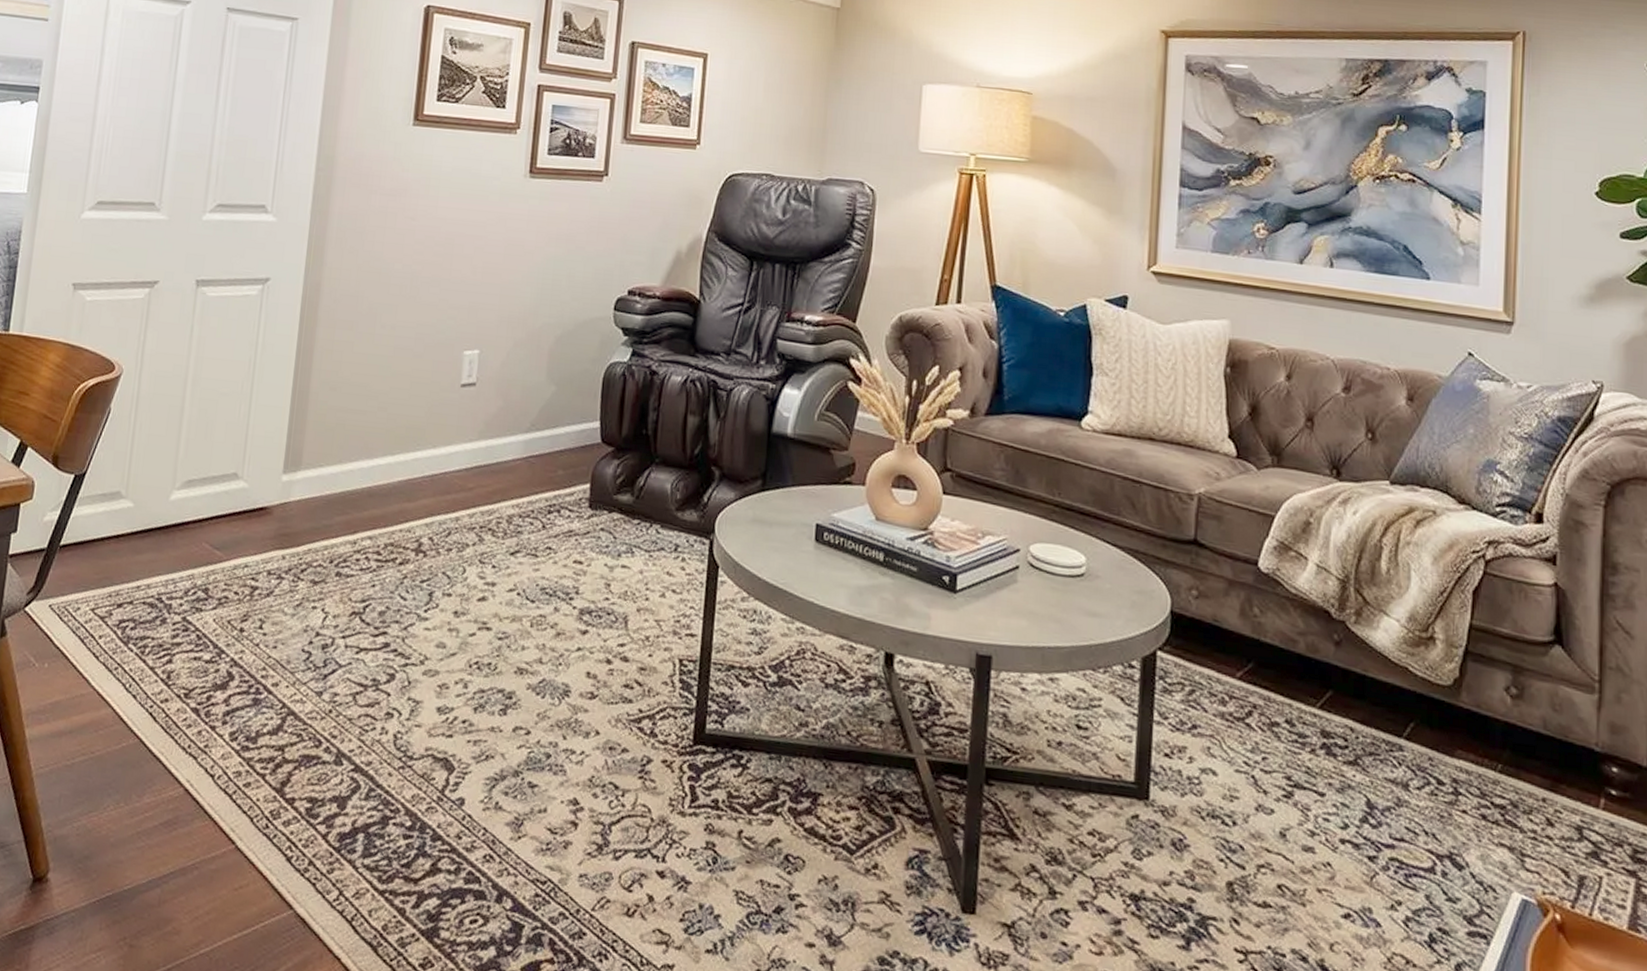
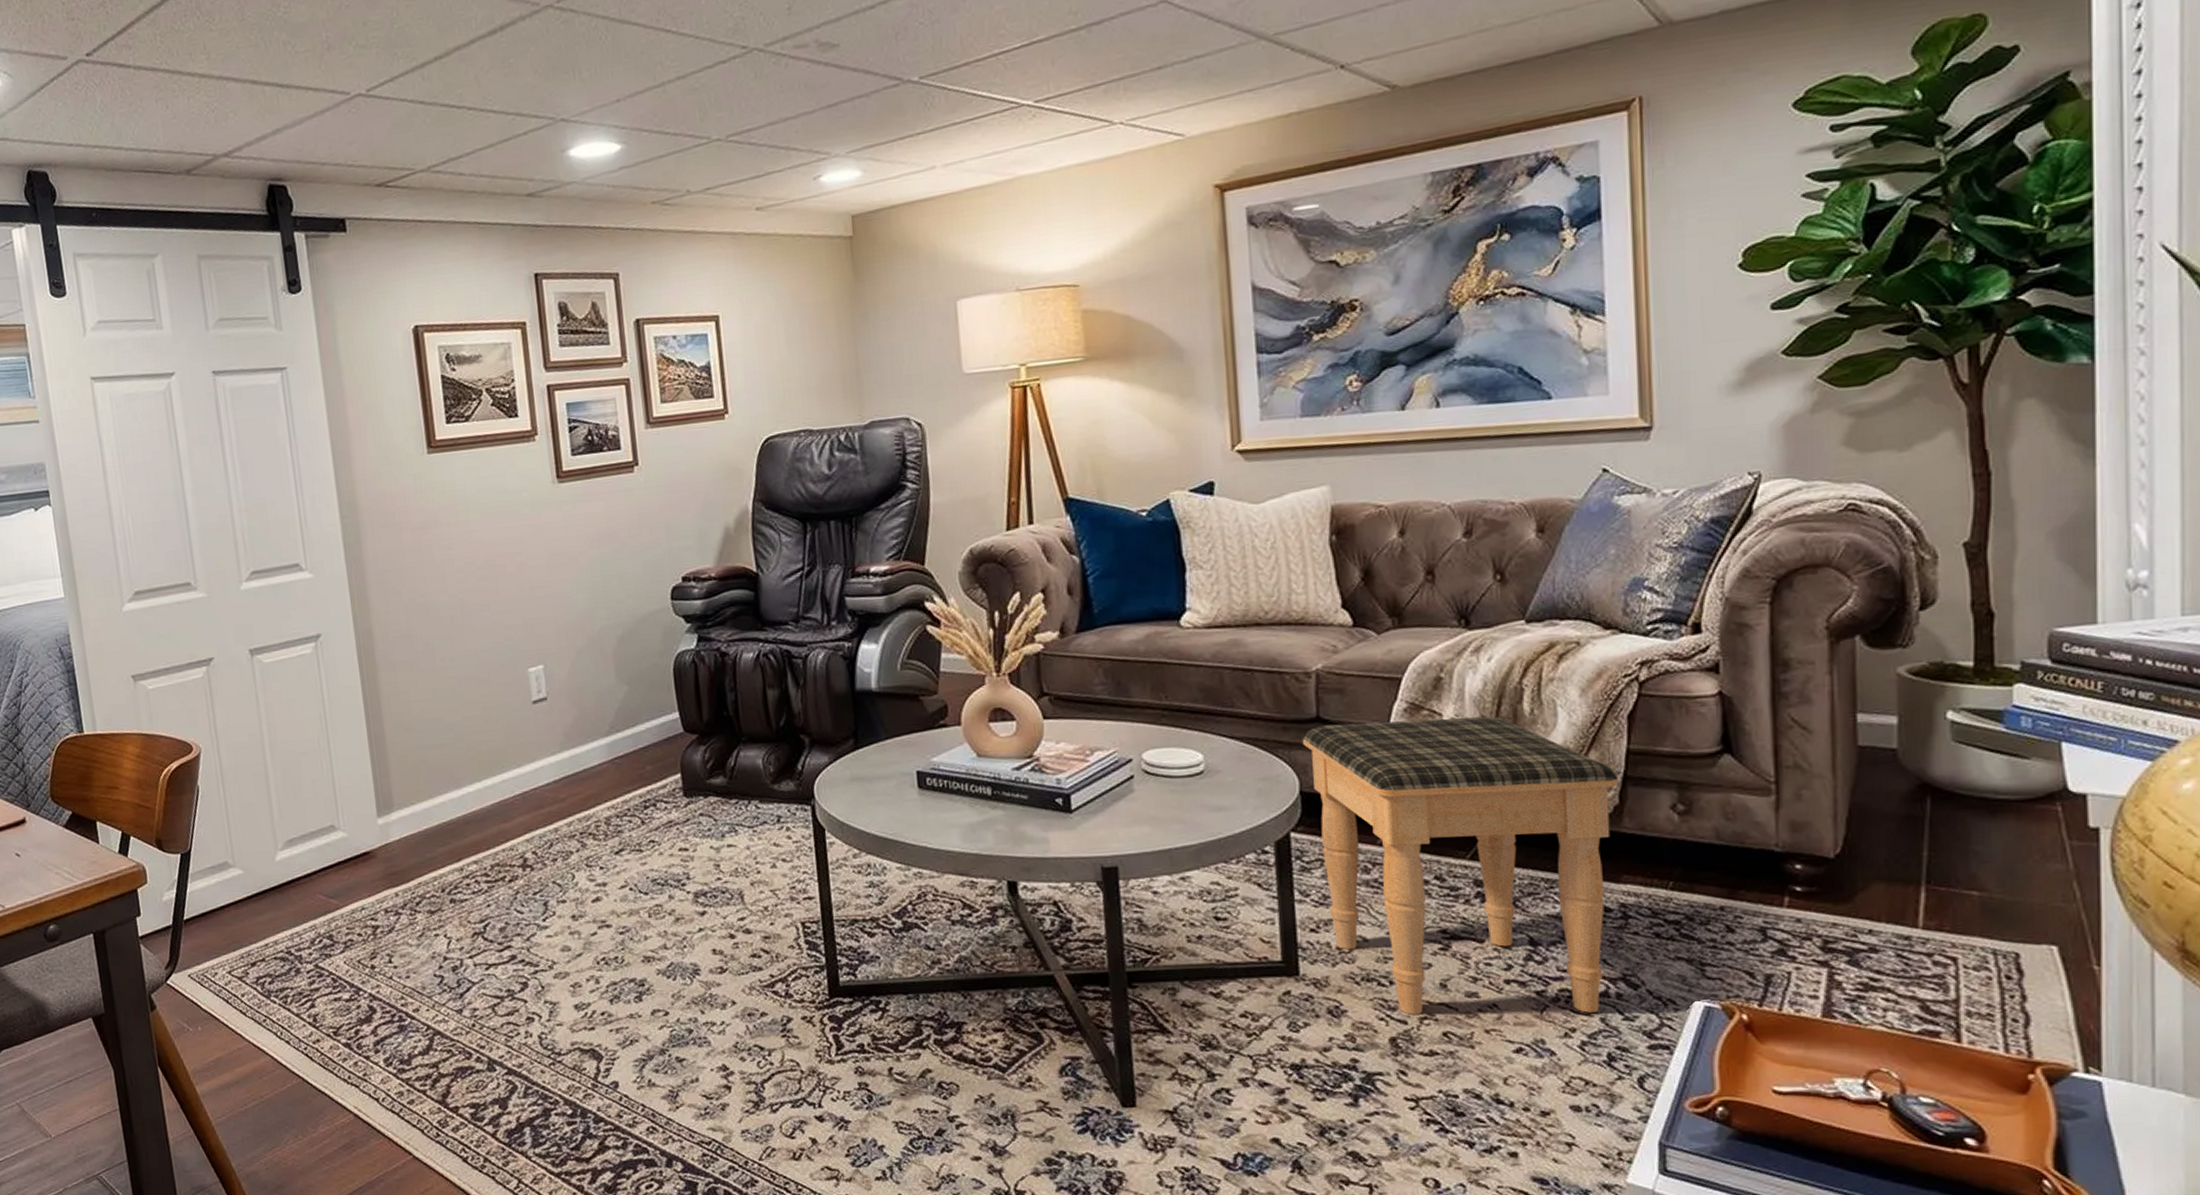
footstool: none [1178,549,1461,888] -> present [1302,716,1619,1015]

